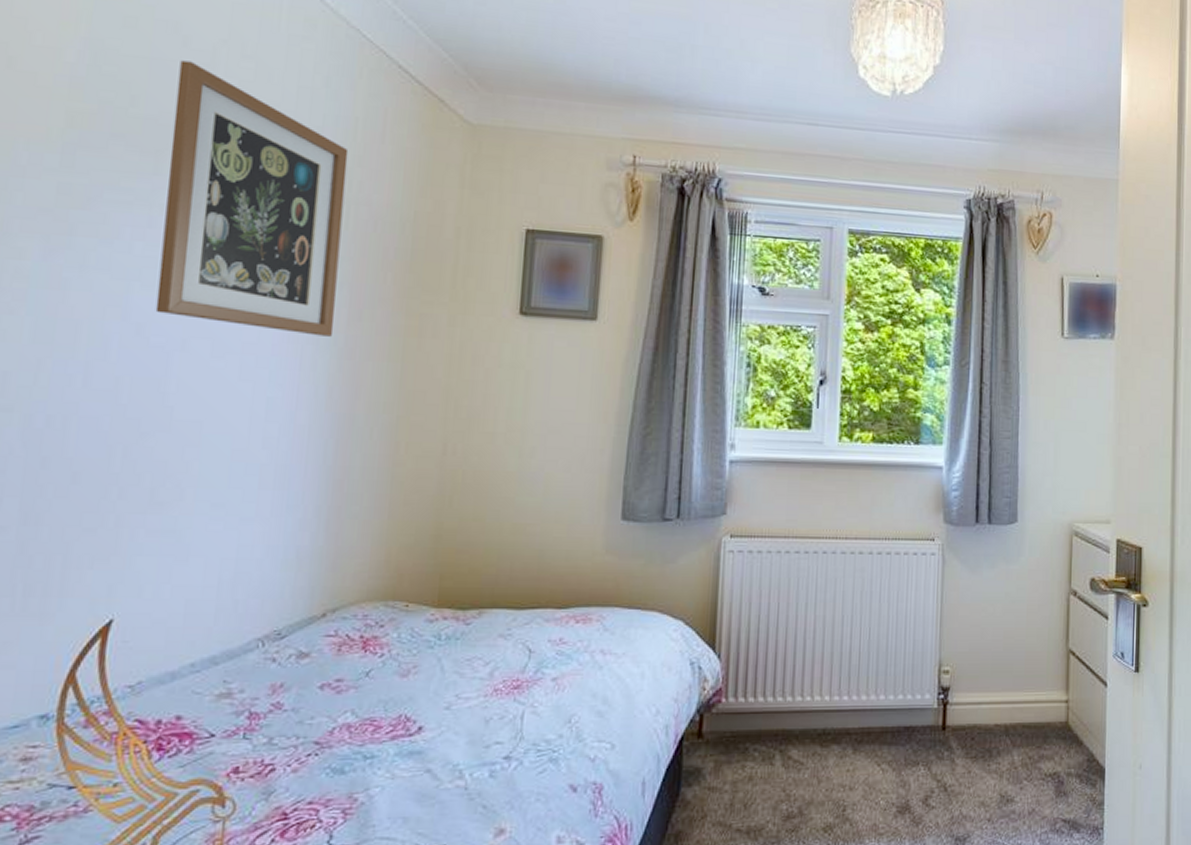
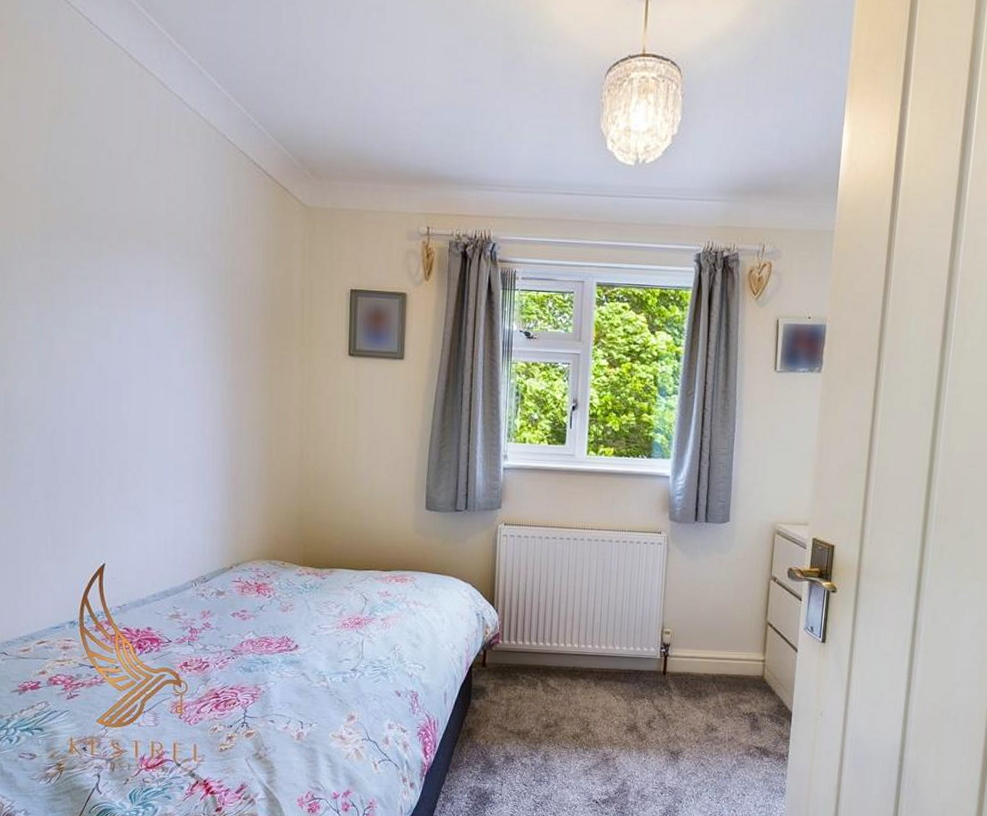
wall art: present [155,60,349,337] -> none [108,168,224,373]

